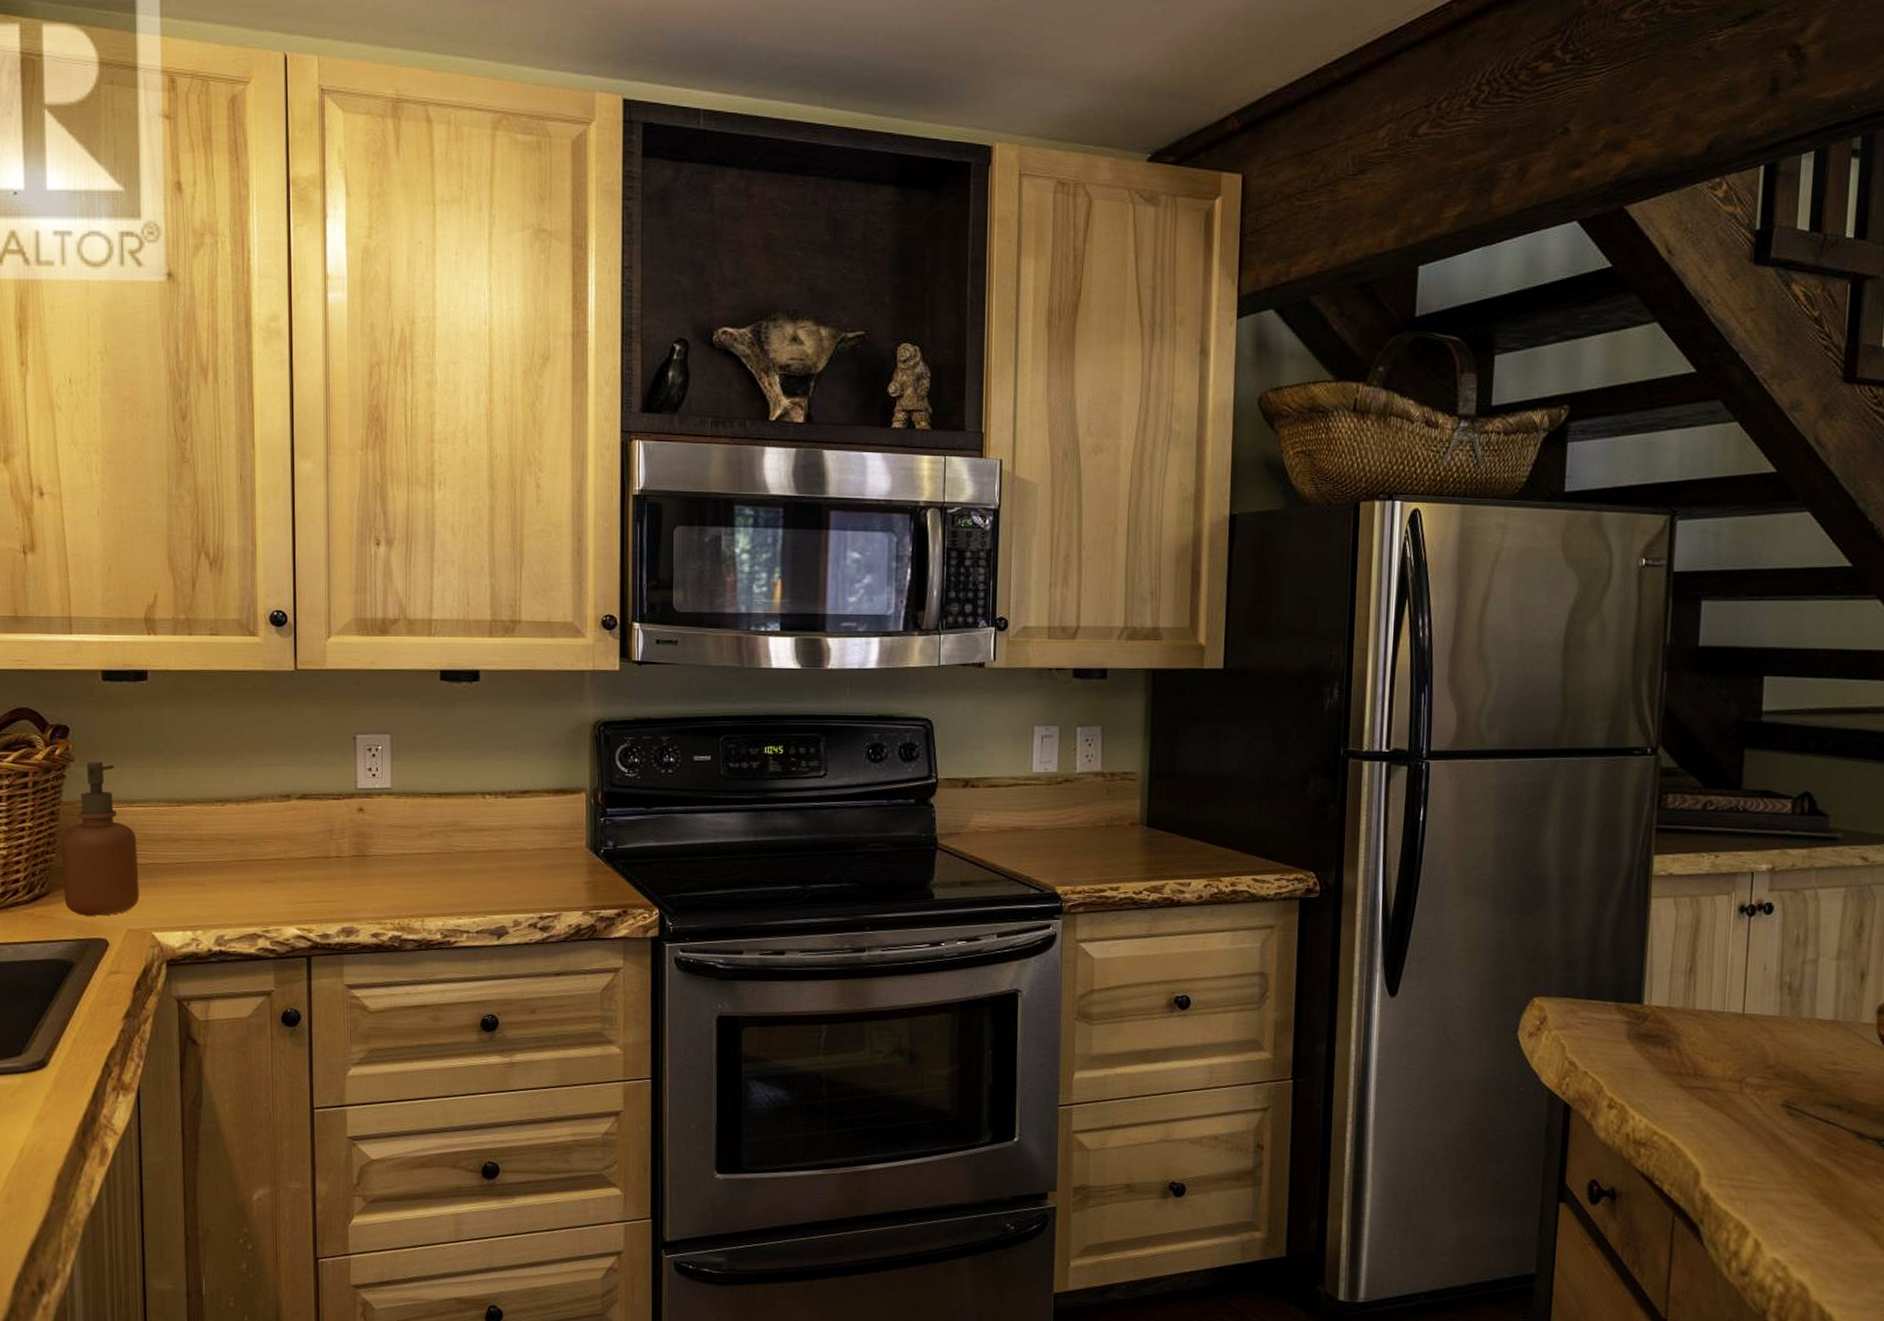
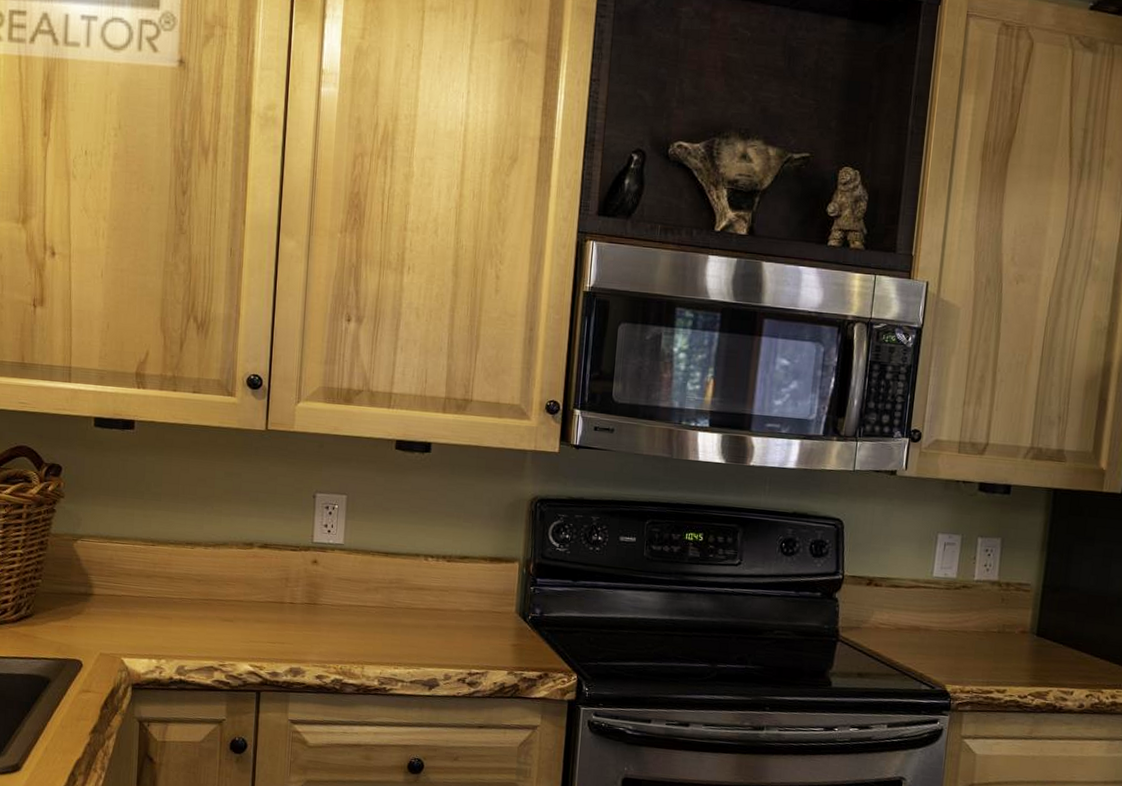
soap dispenser: present [61,761,139,916] -> none [46,499,114,639]

